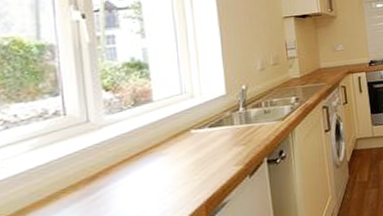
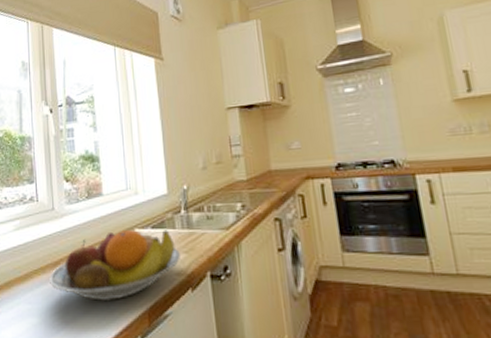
fruit bowl: none [84,127,239,206] -> present [50,230,180,302]

